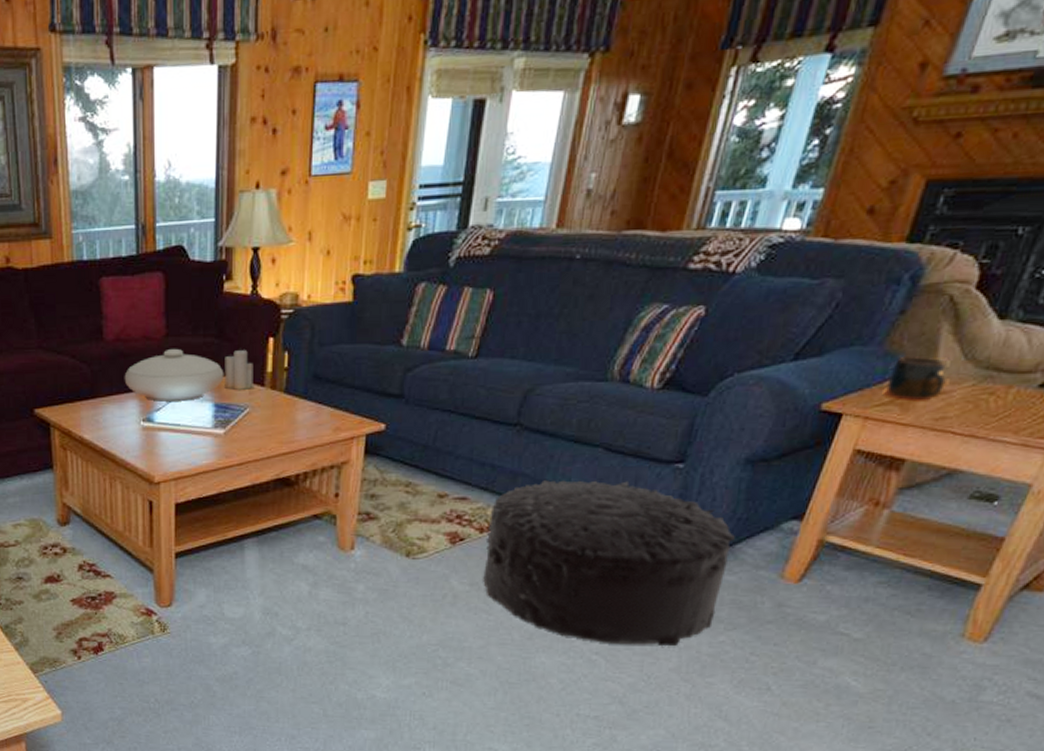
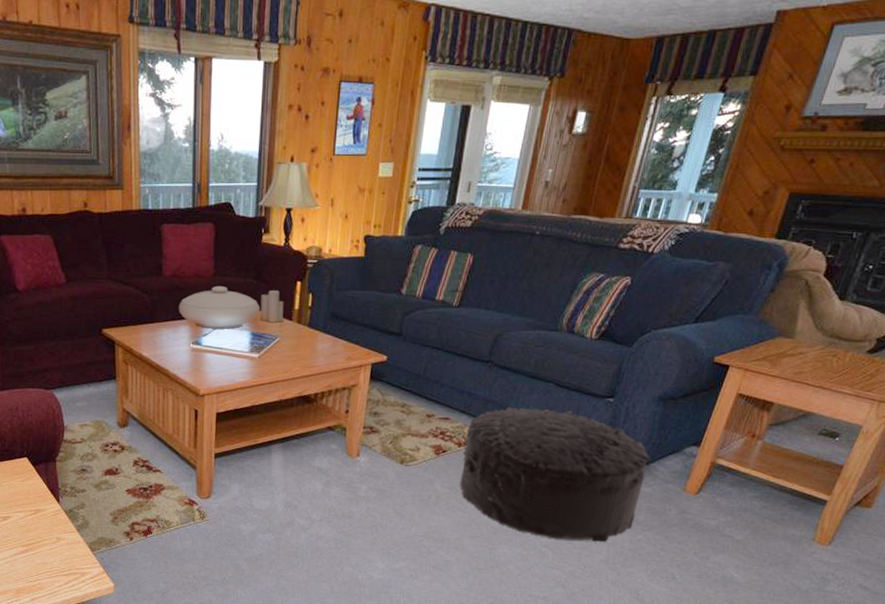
mug: present [885,356,947,402] -> none [760,325,803,359]

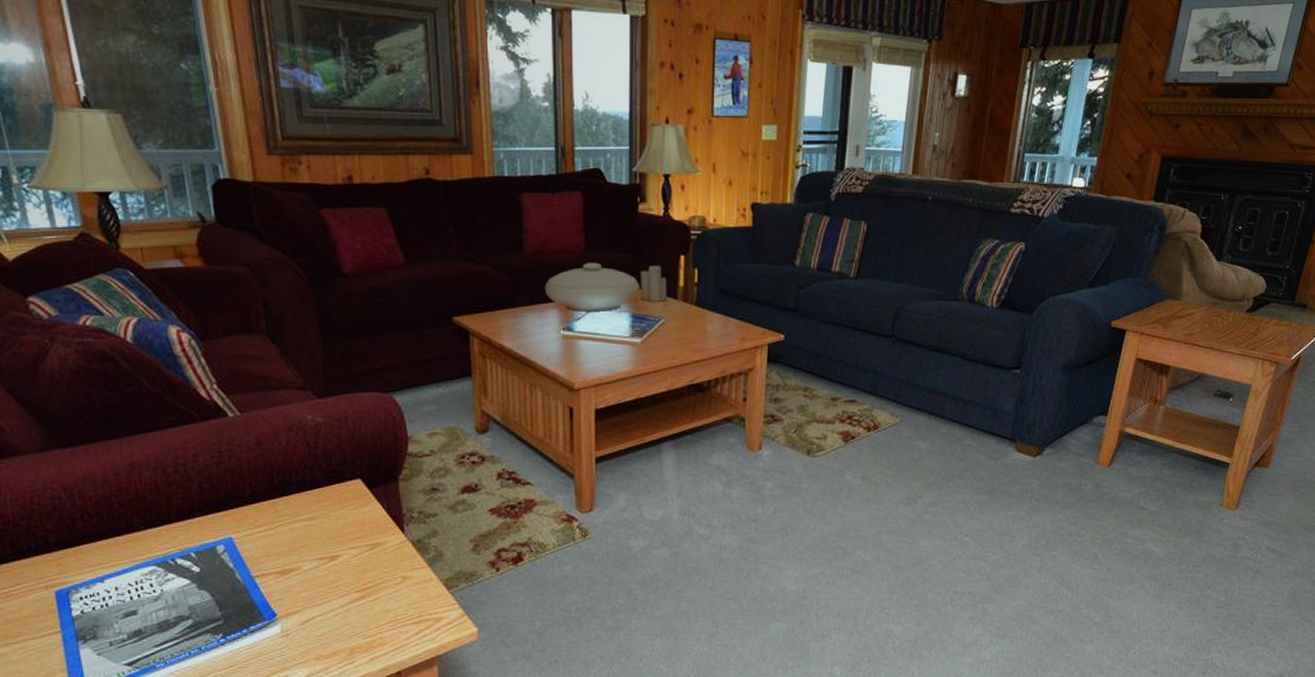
pouf: present [460,406,650,542] -> none [872,383,1061,527]

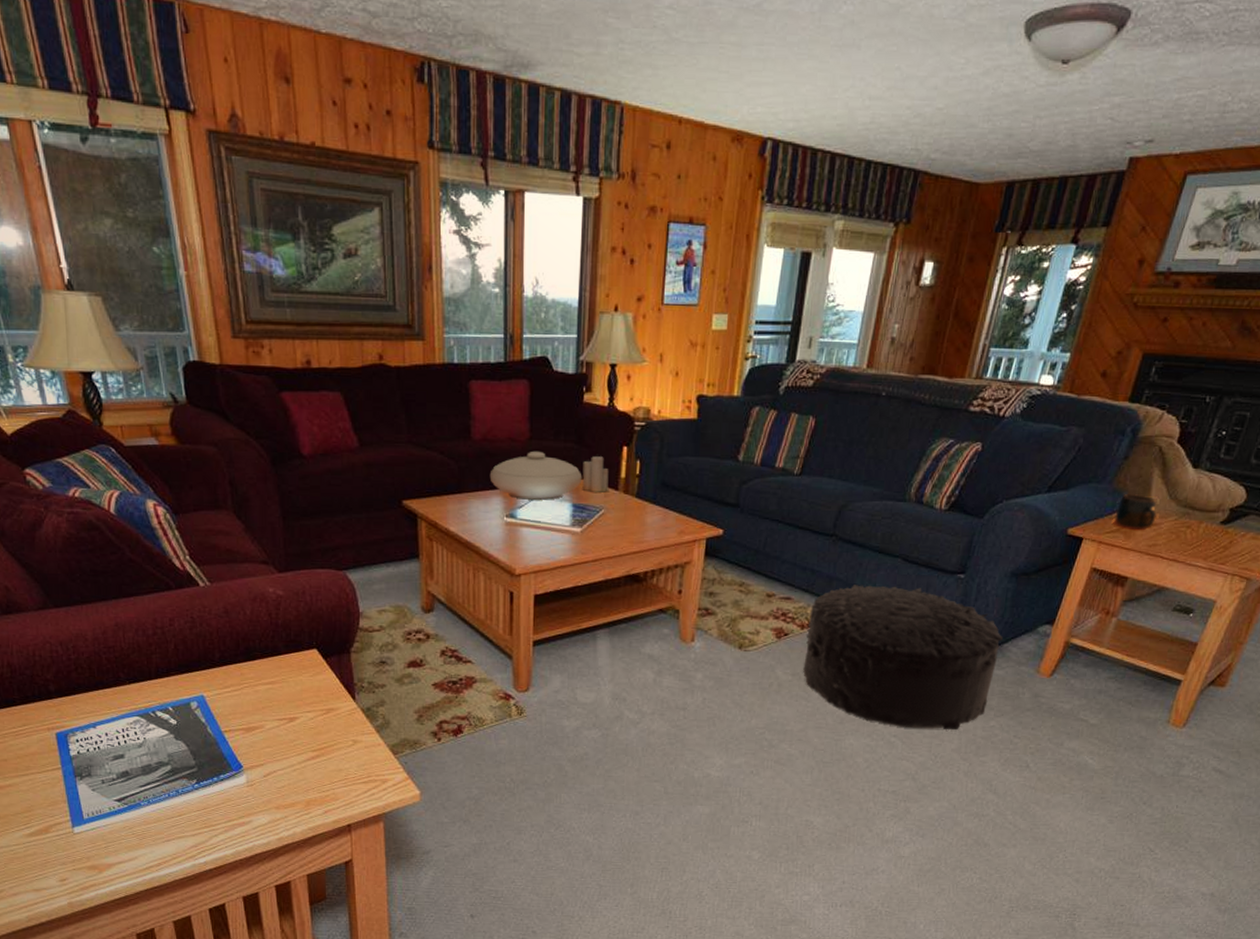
pouf: none [872,383,1061,527] -> present [803,583,1003,729]
mug: none [1151,287,1190,321] -> present [1113,494,1157,531]

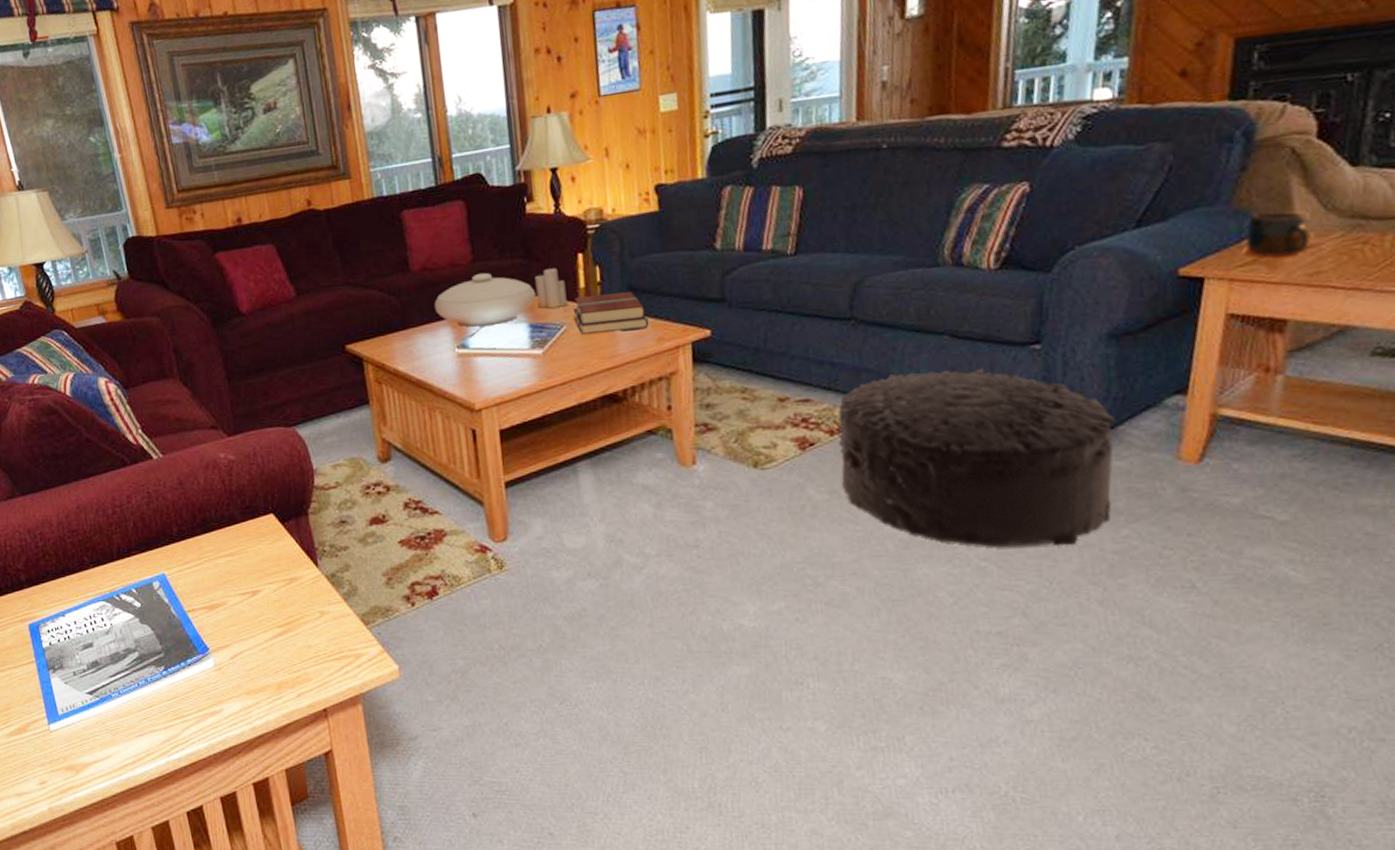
books: none [612,485,675,522] -> present [572,291,650,336]

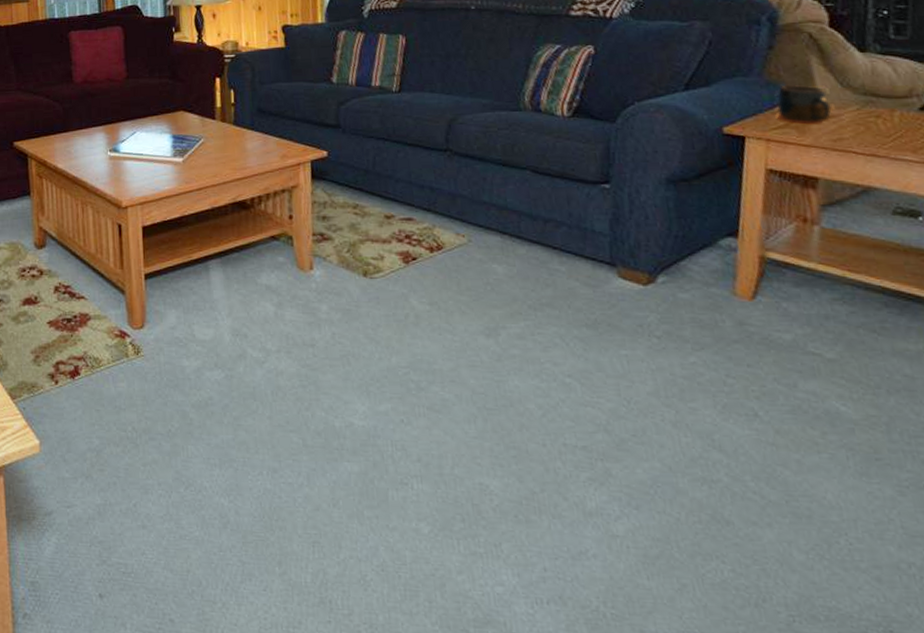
decorative bowl: present [434,272,537,327] -> none [92,88,180,134]
candle: present [534,267,569,309] -> none [178,88,207,123]
books: present [572,291,650,336] -> none [210,113,275,148]
pouf: present [837,368,1115,548] -> none [436,200,679,367]

